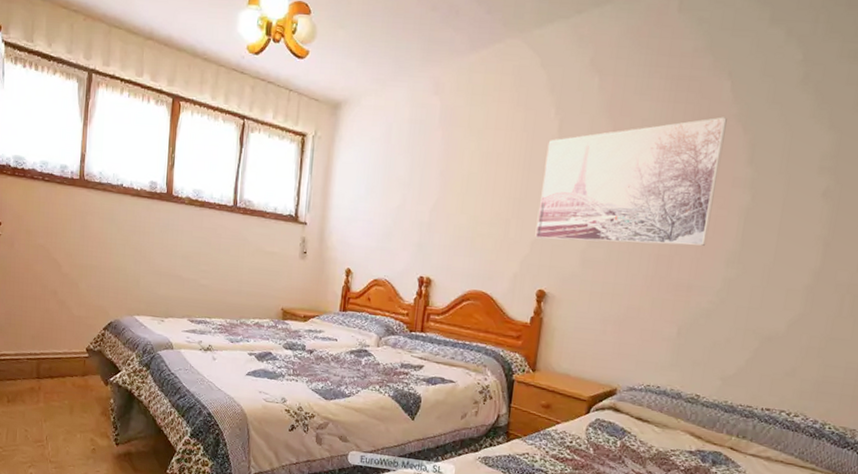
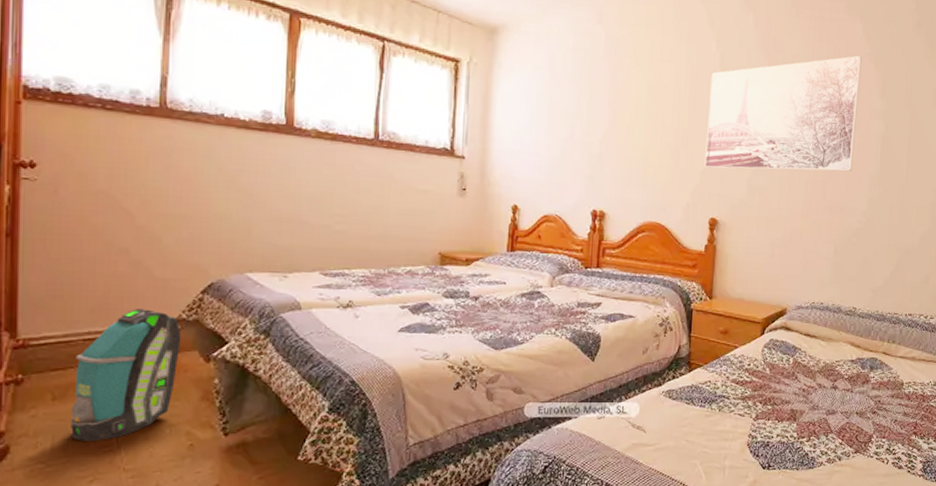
backpack: none [18,338,90,437] -> present [71,309,182,441]

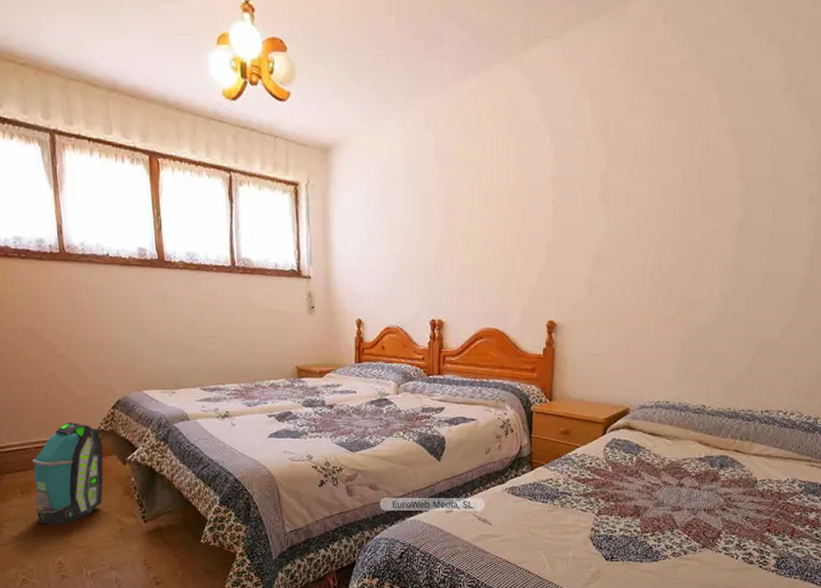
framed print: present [704,55,862,172] -> none [541,131,716,270]

